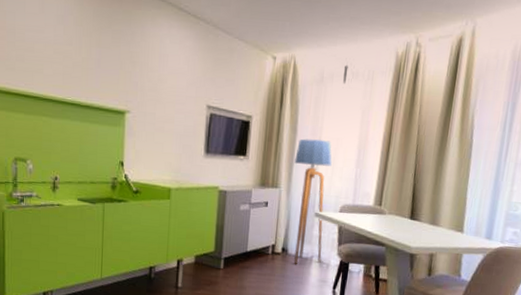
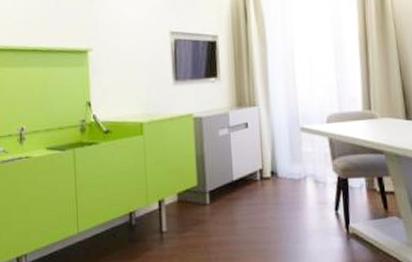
floor lamp: present [294,139,332,265] -> none [269,49,316,189]

